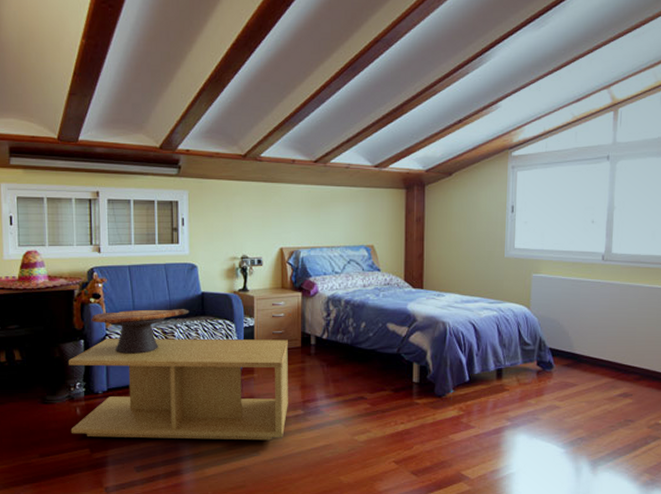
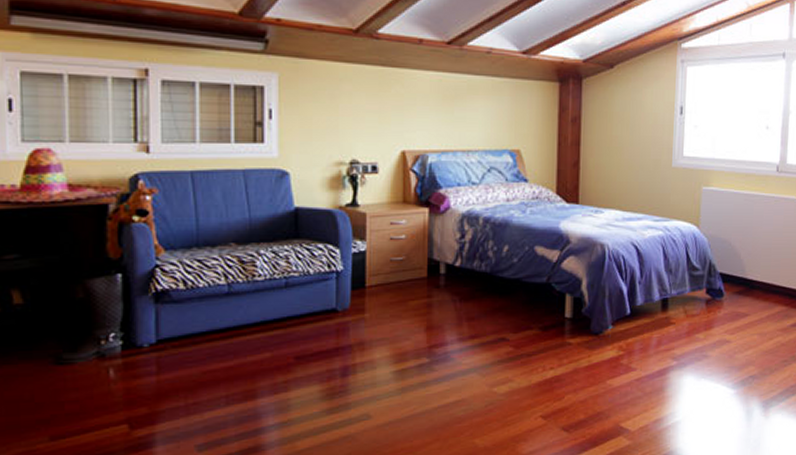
coffee table: present [69,337,288,441] -> none [98,268,410,408]
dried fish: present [91,309,190,354] -> none [133,230,278,292]

